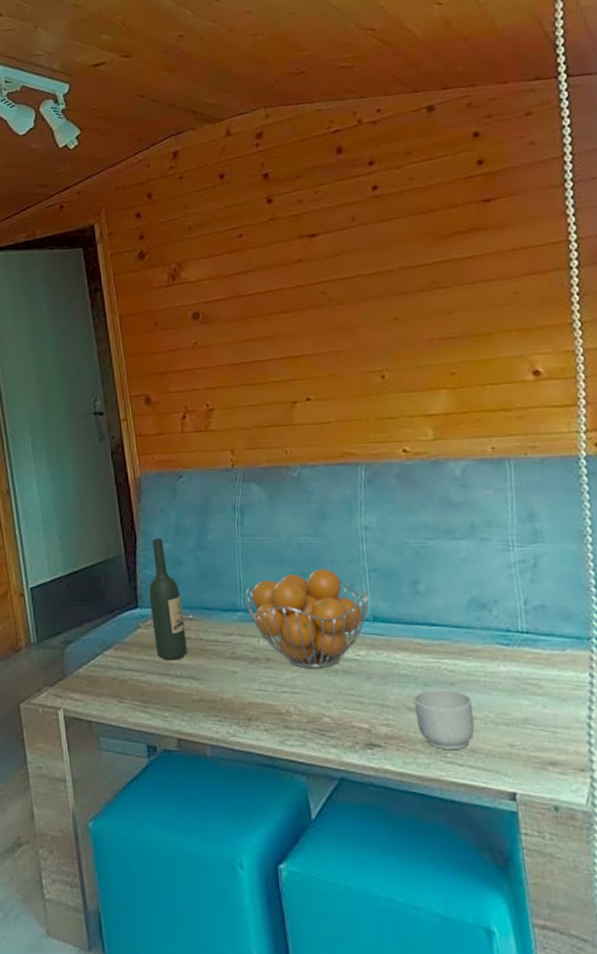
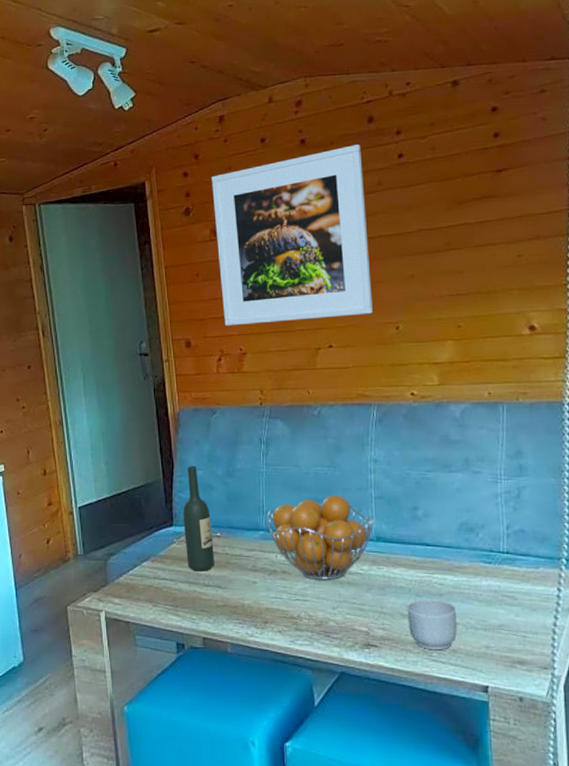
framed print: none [167,177,354,380] -> present [212,144,373,326]

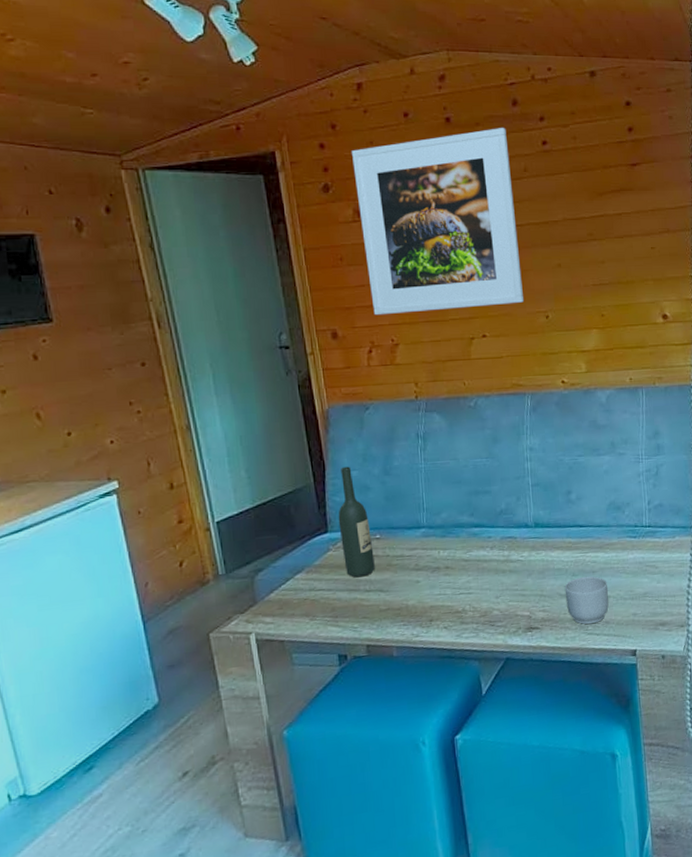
fruit basket: present [267,494,375,580] -> none [427,485,532,572]

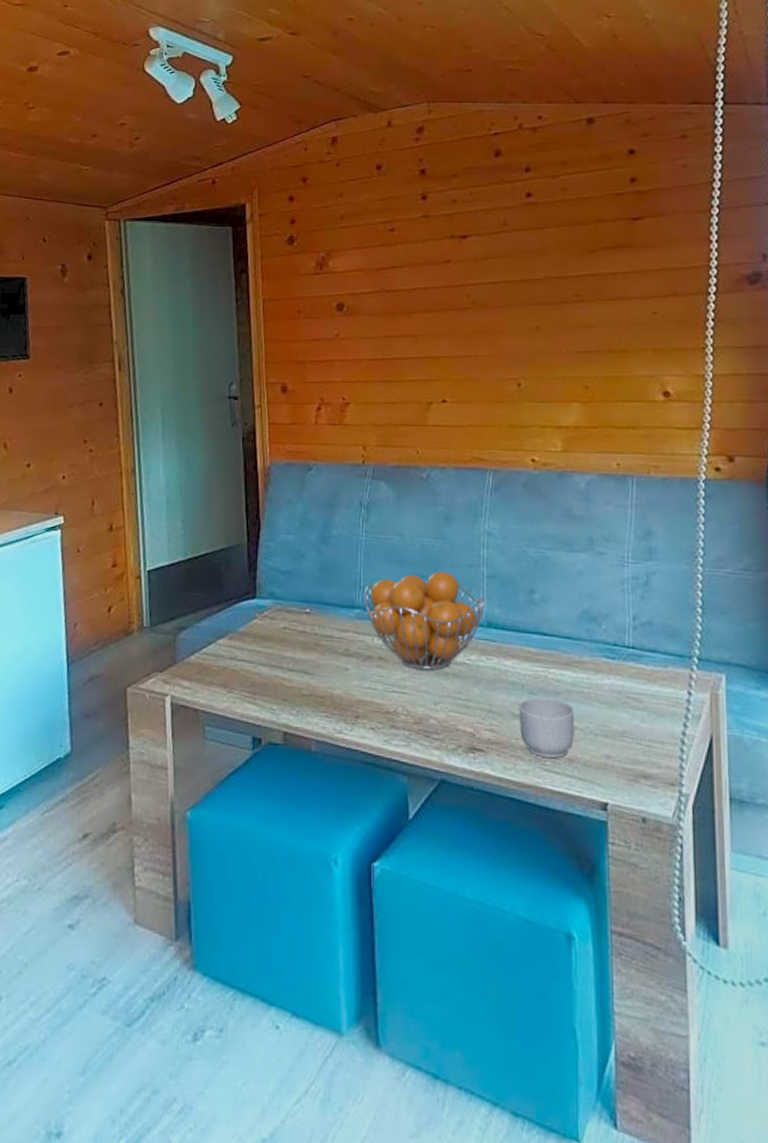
wine bottle: present [338,466,375,578] -> none [268,529,302,654]
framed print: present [352,128,524,316] -> none [320,180,492,372]
fruit basket: none [427,485,532,572] -> present [364,570,486,670]

